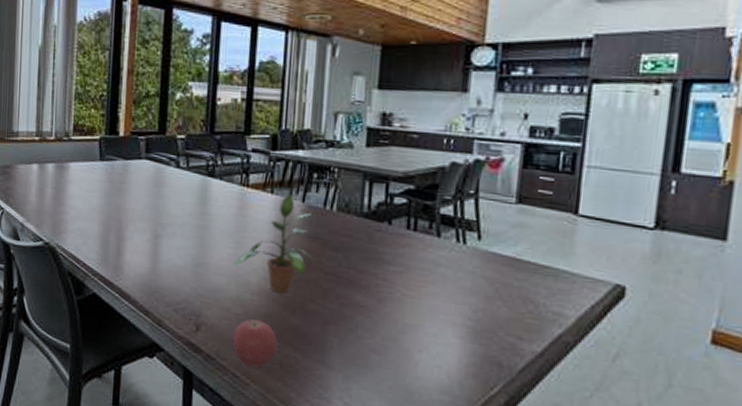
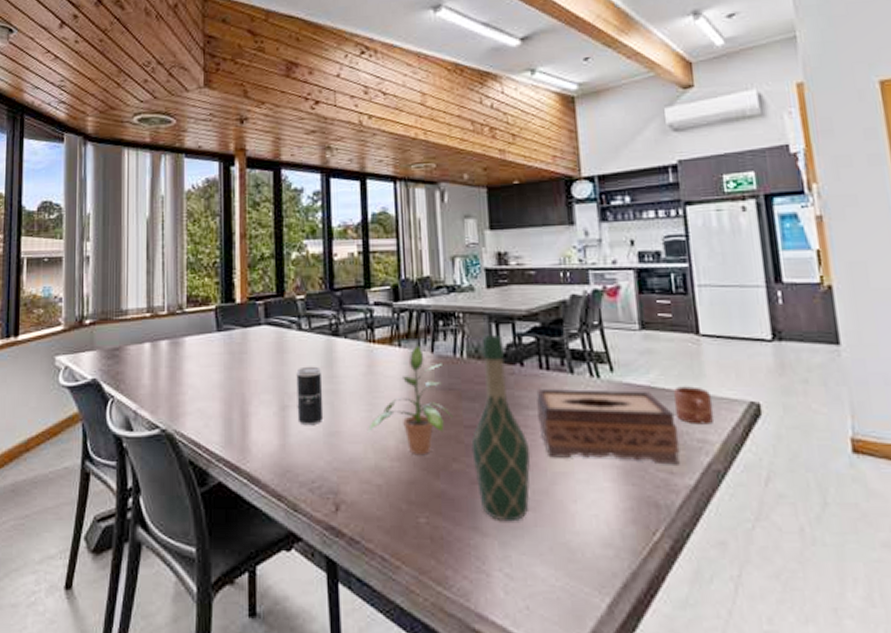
beverage can: none [168,201,196,255] -> present [296,366,324,426]
apple: present [232,318,278,368] -> none [376,488,426,546]
wine bottle: none [328,191,386,362] -> present [471,334,531,522]
tissue box: none [397,246,536,333] -> present [536,388,680,465]
mug: none [537,261,577,300] -> present [673,386,715,425]

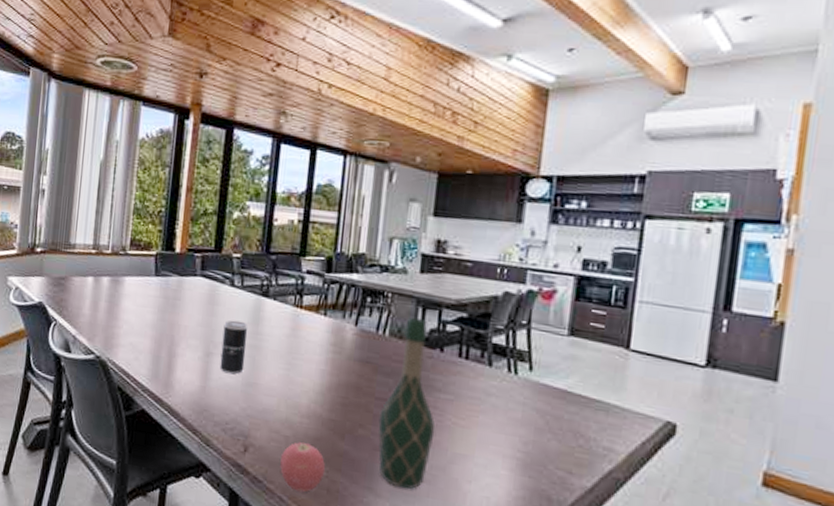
potted plant: present [367,345,453,454] -> none [282,317,366,417]
apple: none [376,488,426,546] -> present [280,441,326,493]
tissue box: present [536,388,680,465] -> none [447,374,586,467]
mug: present [673,386,715,425] -> none [587,395,628,435]

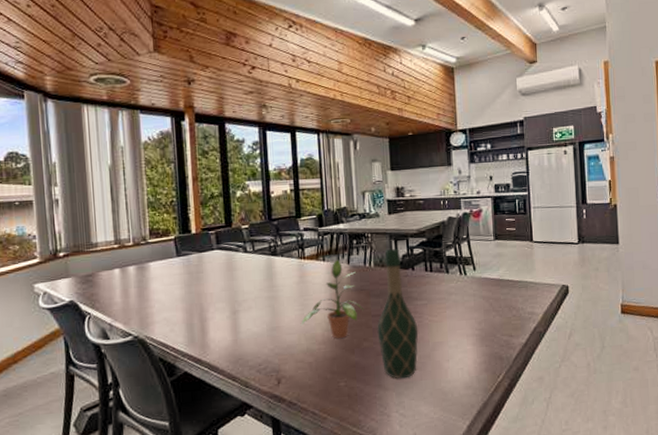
beverage can: present [220,320,248,374] -> none [244,279,267,324]
apple: present [280,441,326,493] -> none [308,363,345,404]
potted plant: none [282,317,366,417] -> present [300,259,364,338]

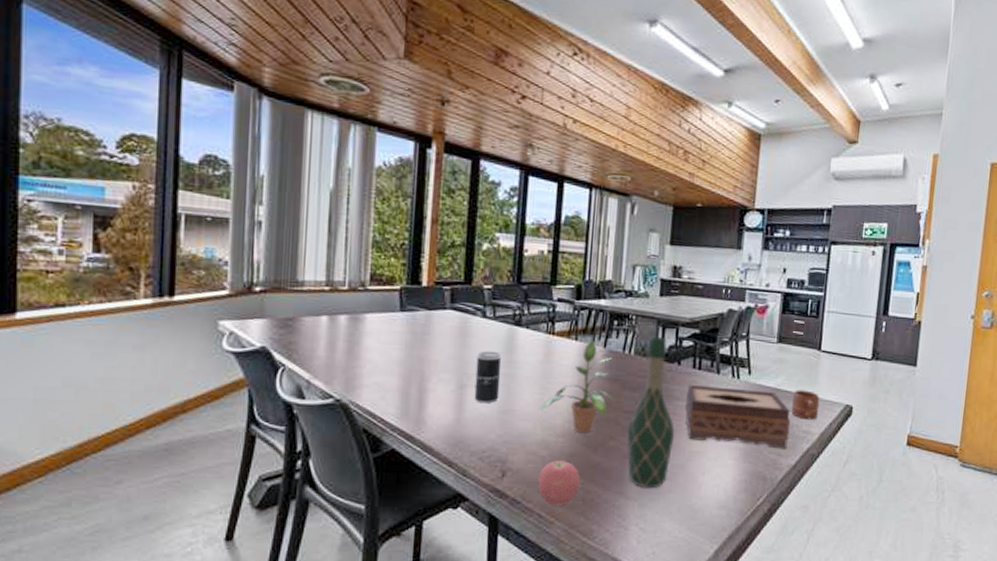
beverage can: none [244,279,267,324] -> present [474,351,502,404]
apple: none [308,363,345,404] -> present [538,459,581,506]
tissue box: none [423,282,517,333] -> present [685,384,791,449]
mug: none [514,277,540,303] -> present [792,390,820,420]

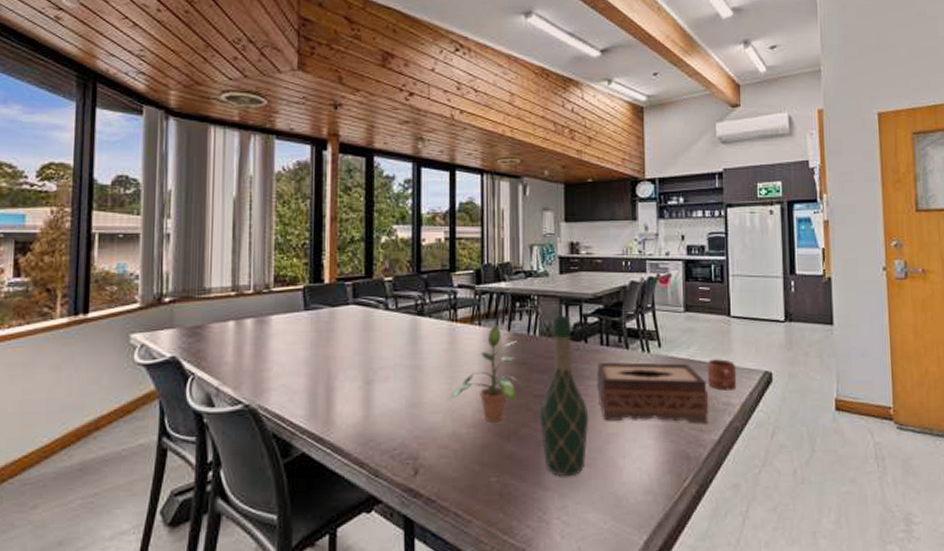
beverage can: present [474,351,502,404] -> none [381,343,407,398]
apple: present [538,459,581,506] -> none [452,452,496,503]

